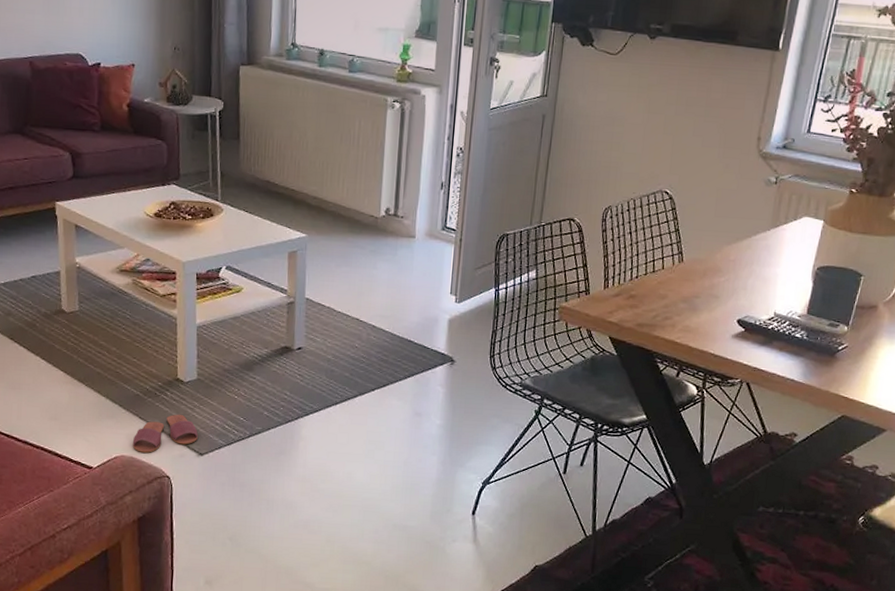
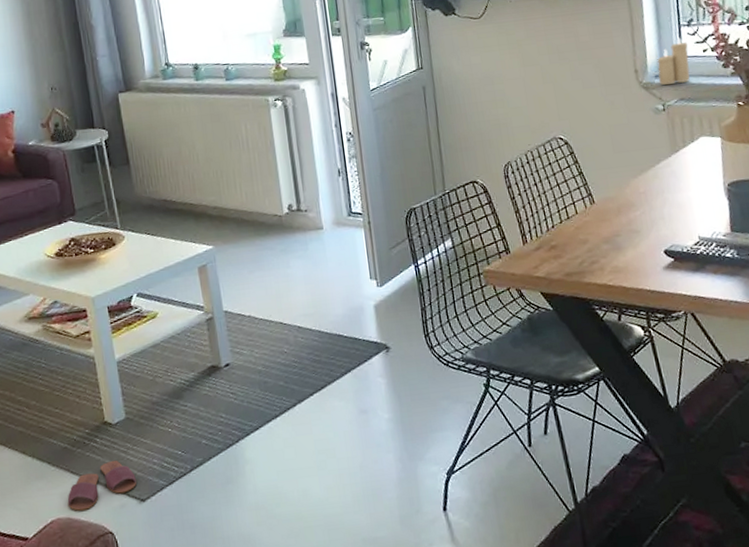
candle: none [778,112,819,160] -> present [657,37,690,86]

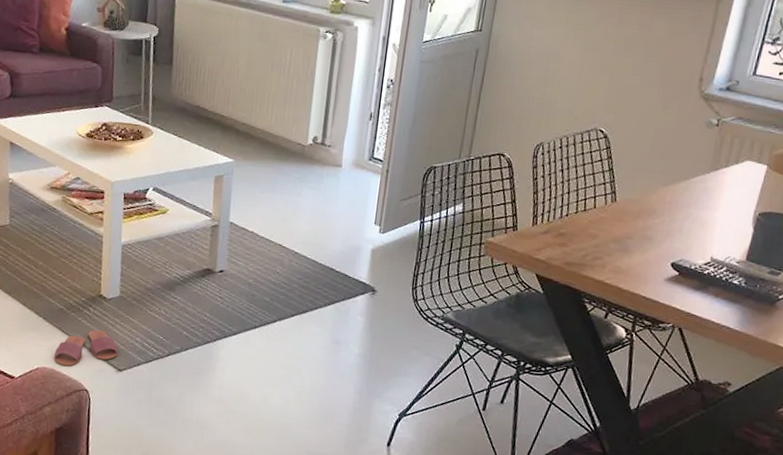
candle: present [657,37,690,86] -> none [721,54,766,103]

